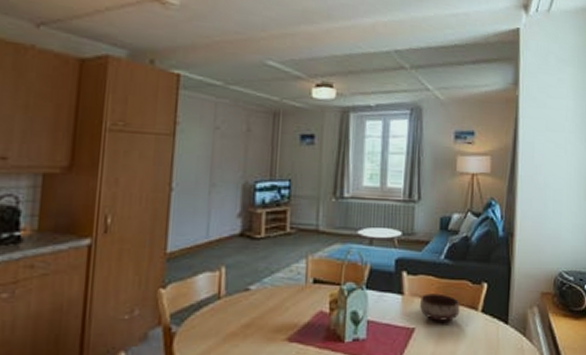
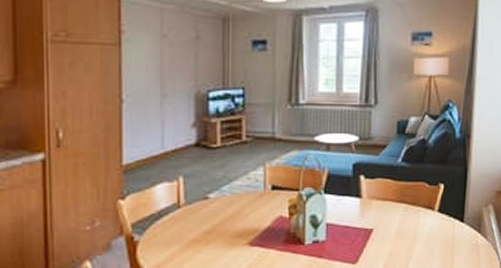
bowl: present [420,293,460,321] -> none [378,195,417,221]

